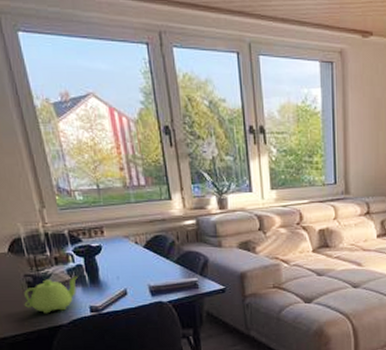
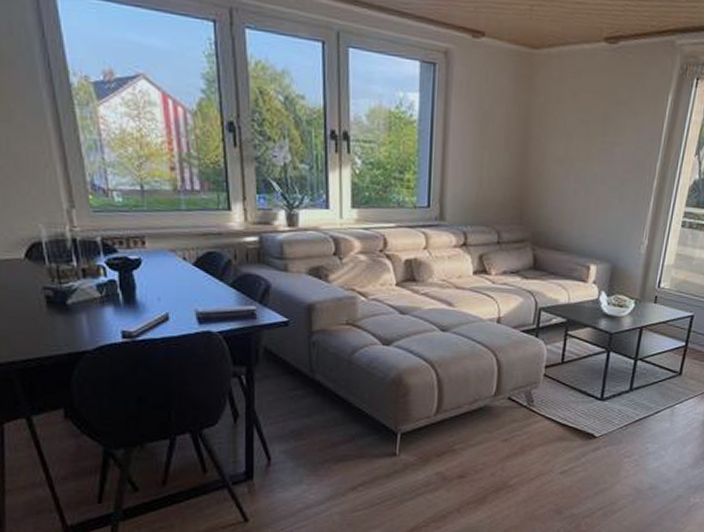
teapot: present [24,276,78,314] -> none [40,293,109,337]

